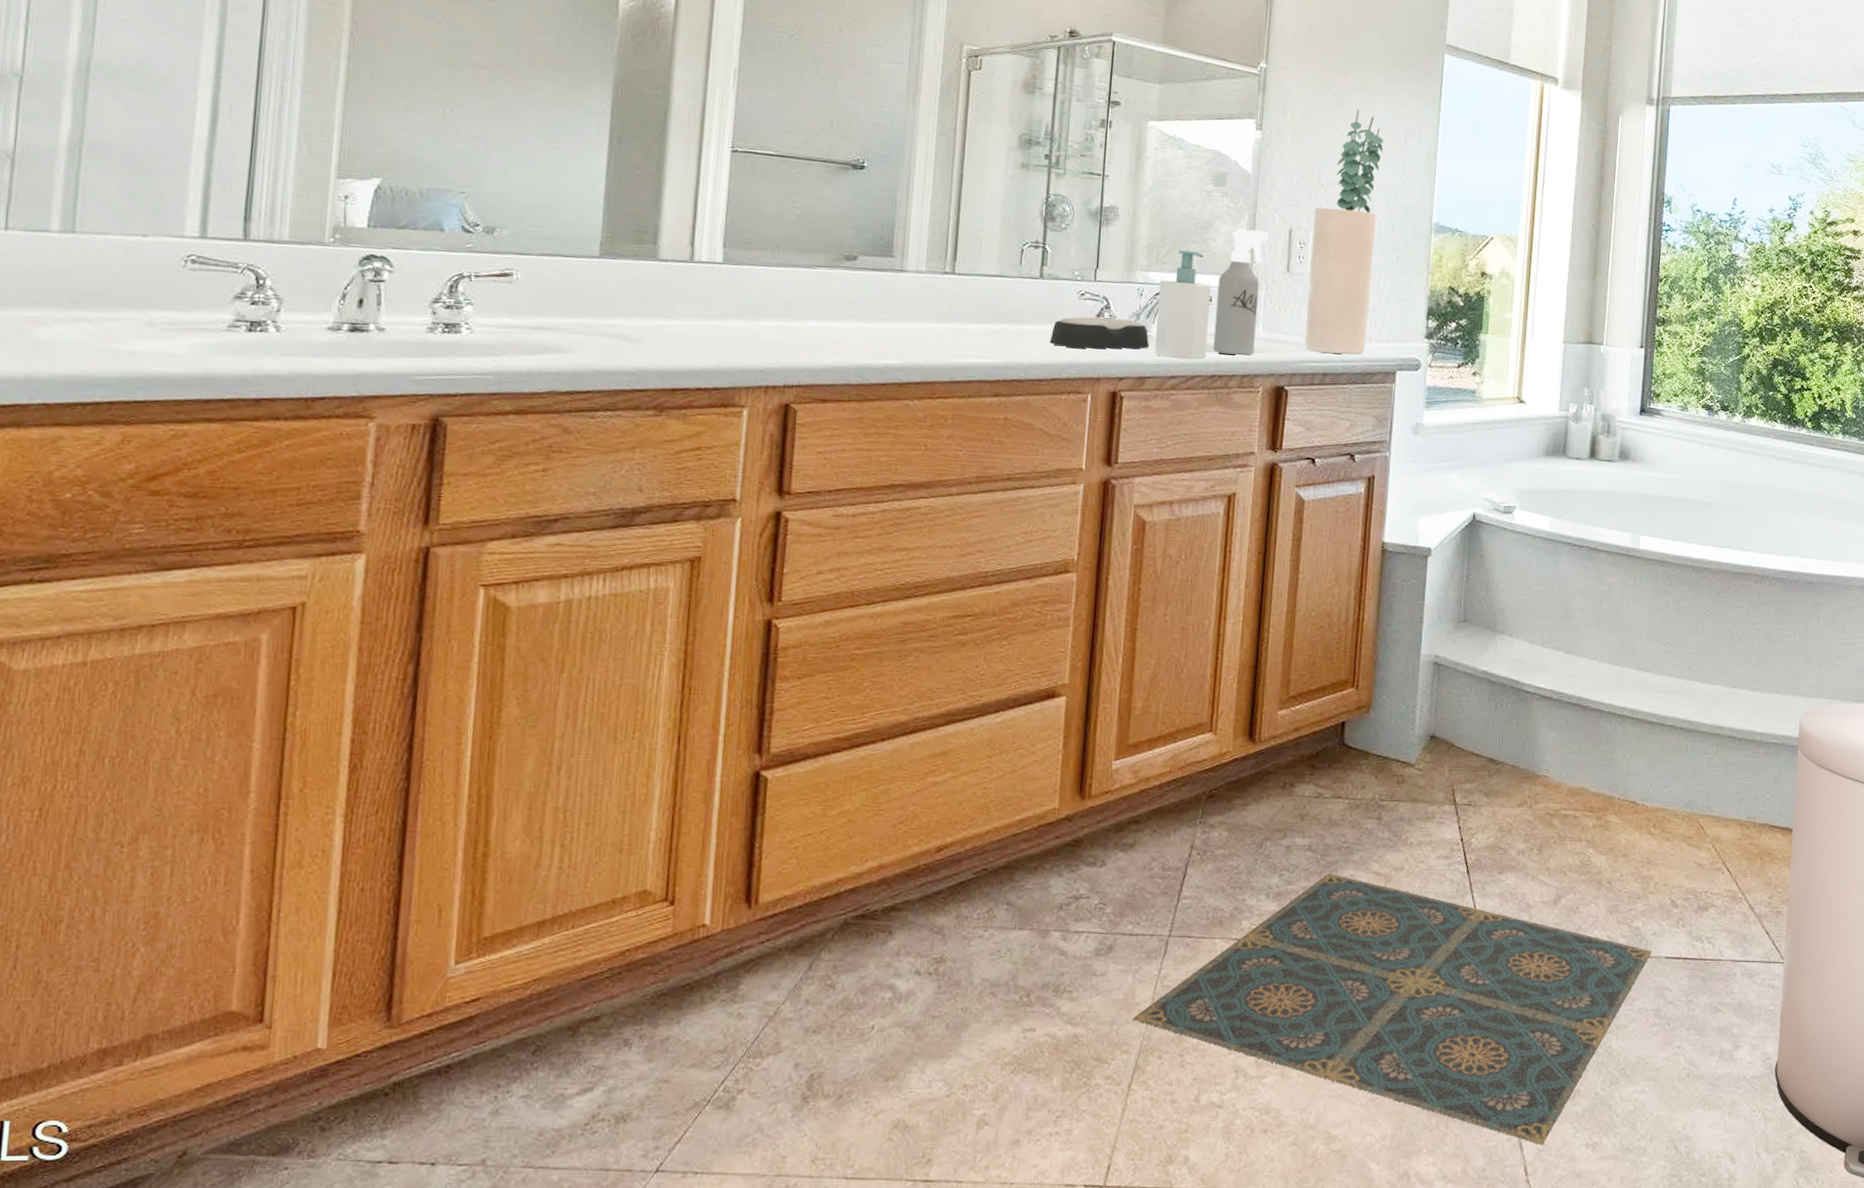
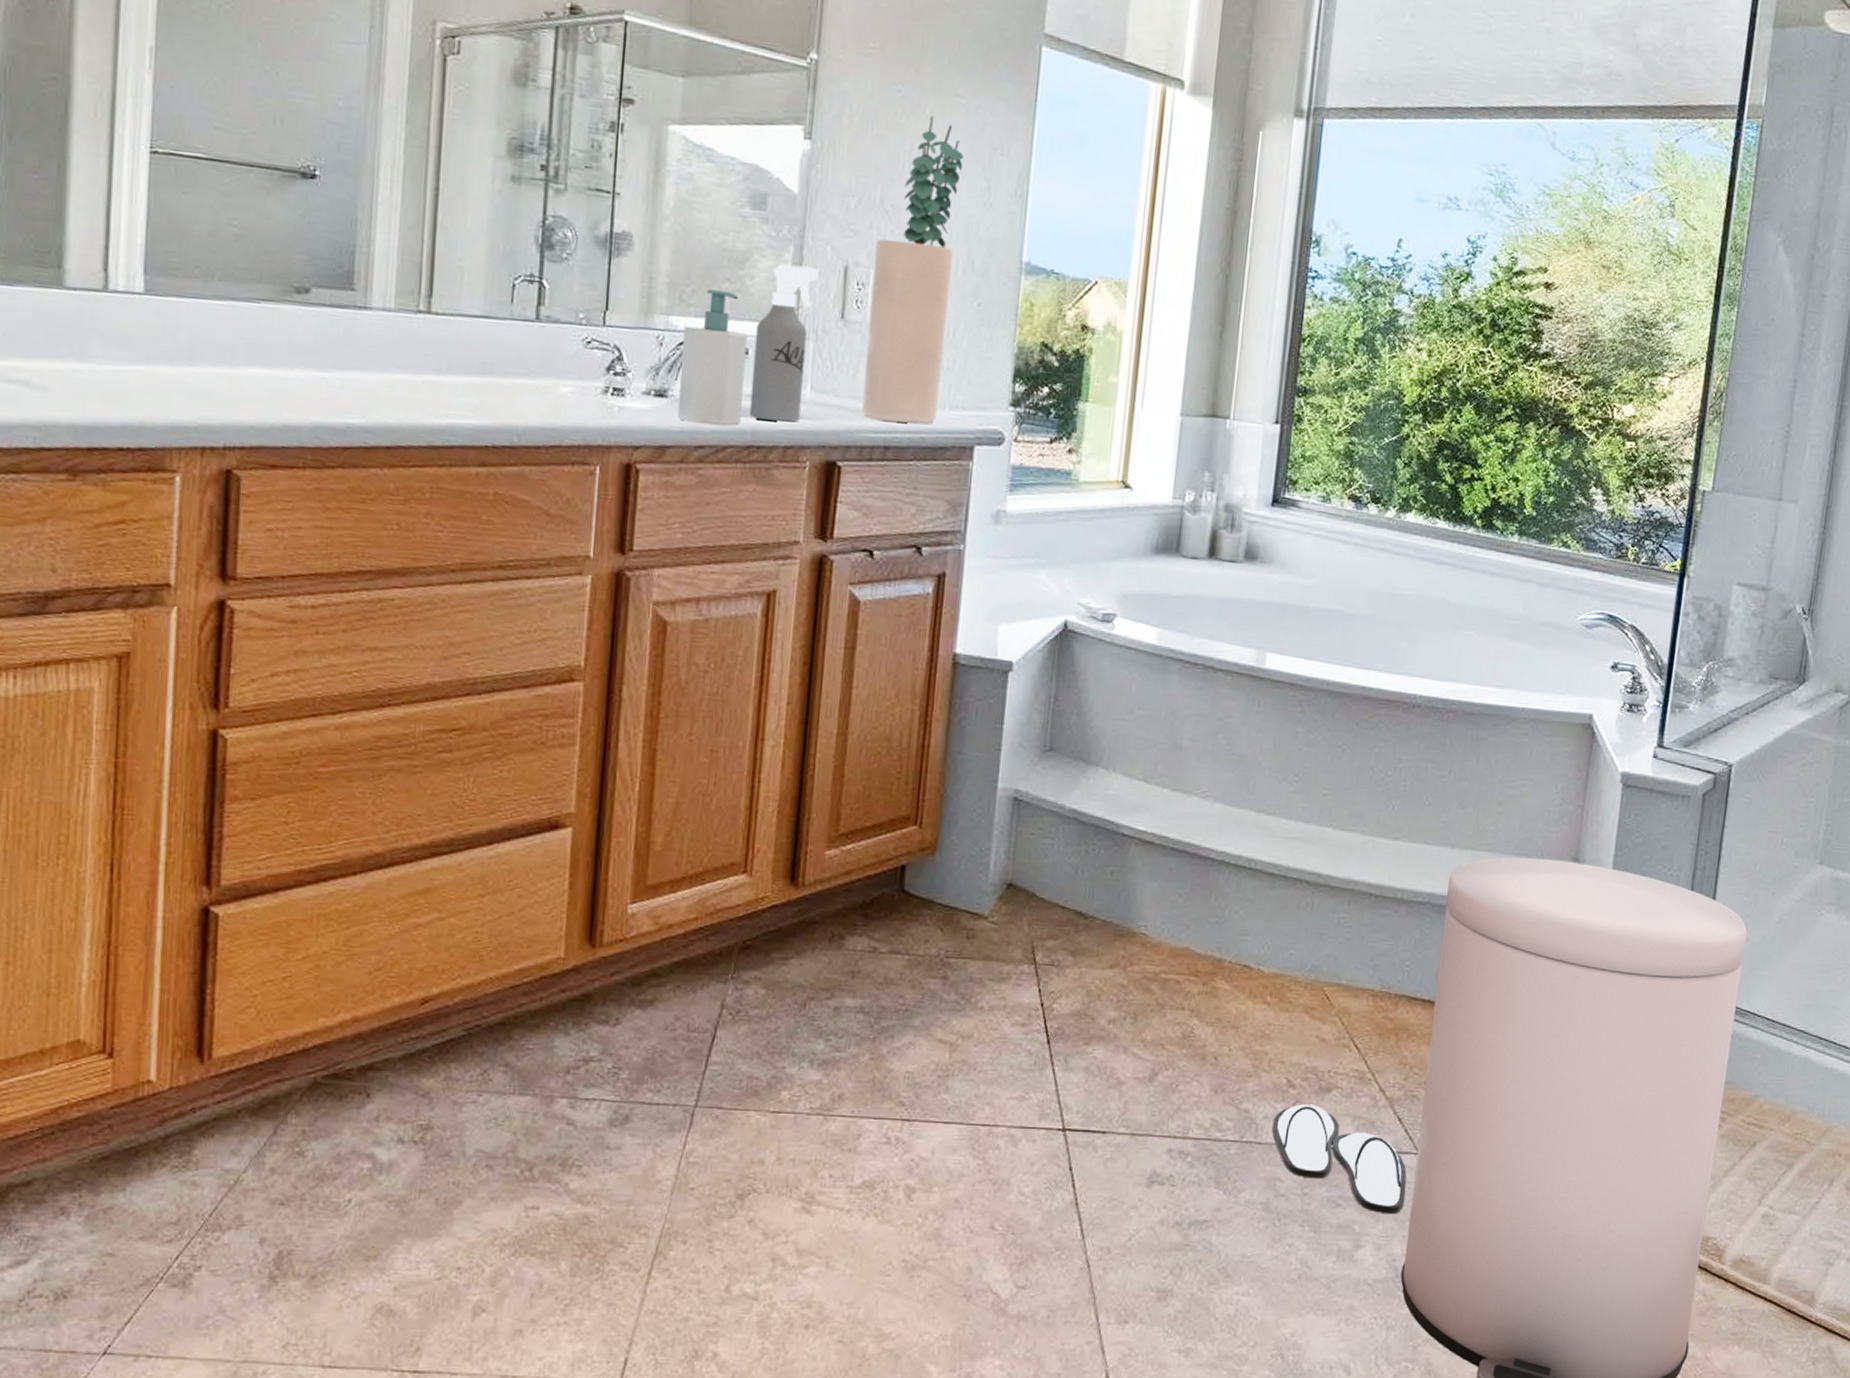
soap dish: present [1049,316,1150,349] -> none [548,369,672,412]
bath mat: present [1133,873,1652,1145] -> none [653,1039,1263,1349]
slippers: none [1659,922,1776,1018] -> present [1271,1104,1407,1215]

